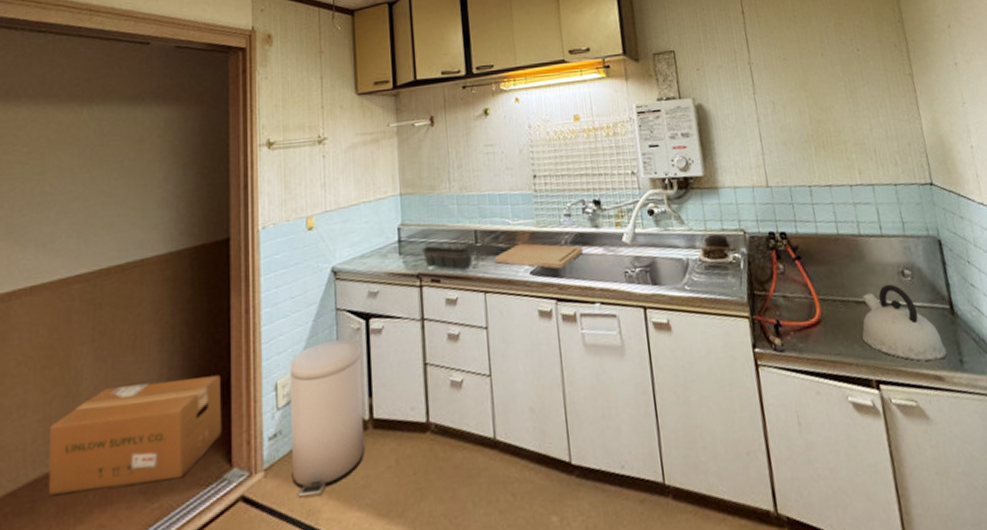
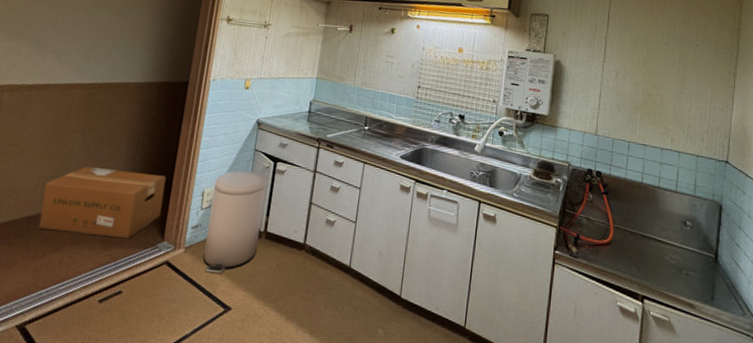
dish rack: present [422,236,504,271] -> none [324,118,385,144]
cutting board: present [494,242,584,269] -> none [375,133,444,159]
kettle: present [861,284,947,362] -> none [639,228,703,293]

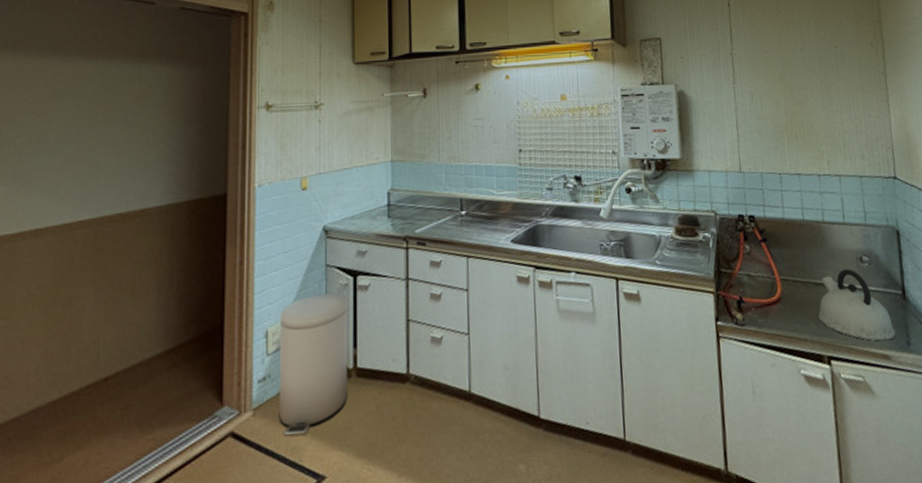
box: present [38,167,166,239] -> none [49,320,215,423]
kettle: none [639,228,703,293] -> present [817,268,896,342]

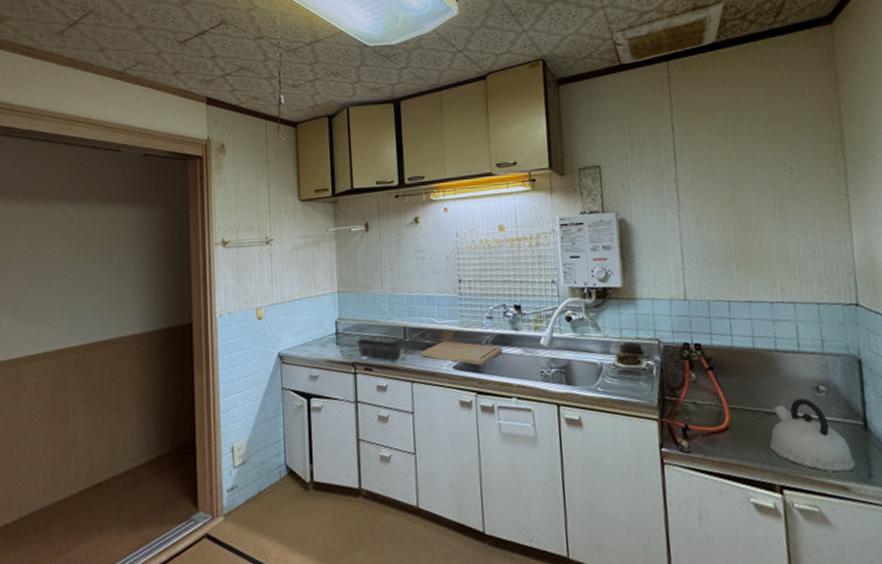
pedal bin: present [279,292,349,436] -> none [243,413,307,540]
dish rack: none [410,203,487,236] -> present [357,332,430,362]
cutting board: none [477,212,563,239] -> present [420,340,503,366]

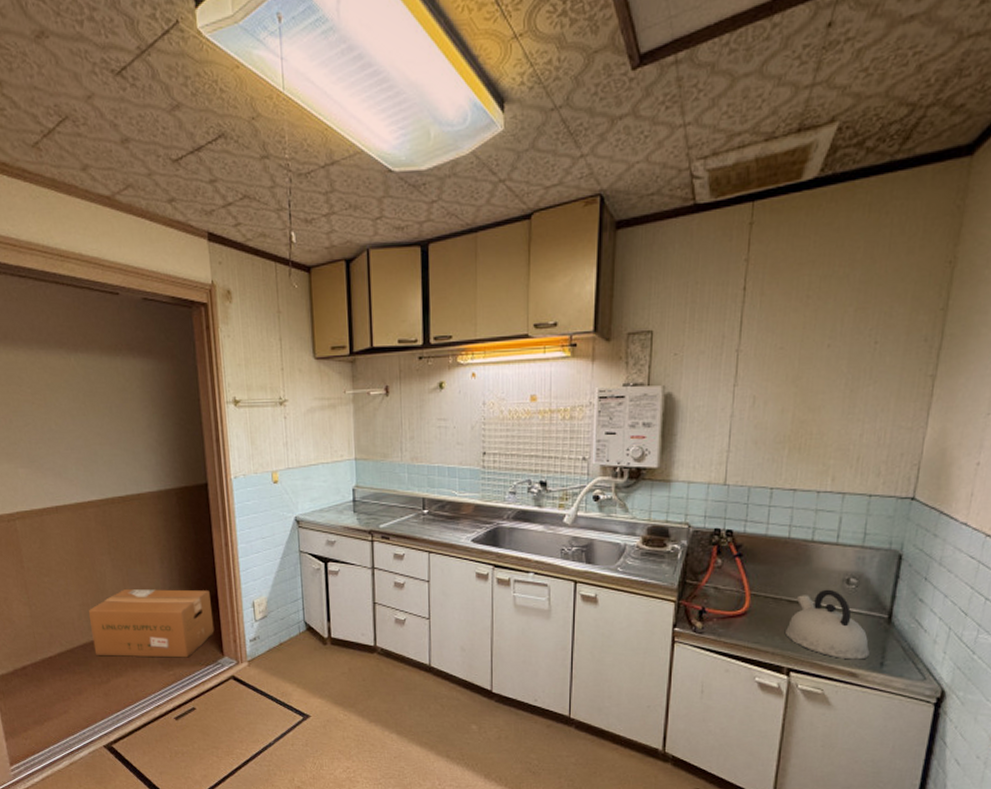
box: none [55,436,190,520] -> present [88,589,215,658]
dish rack: present [357,332,430,362] -> none [374,502,449,532]
cutting board: present [420,340,503,366] -> none [439,514,524,540]

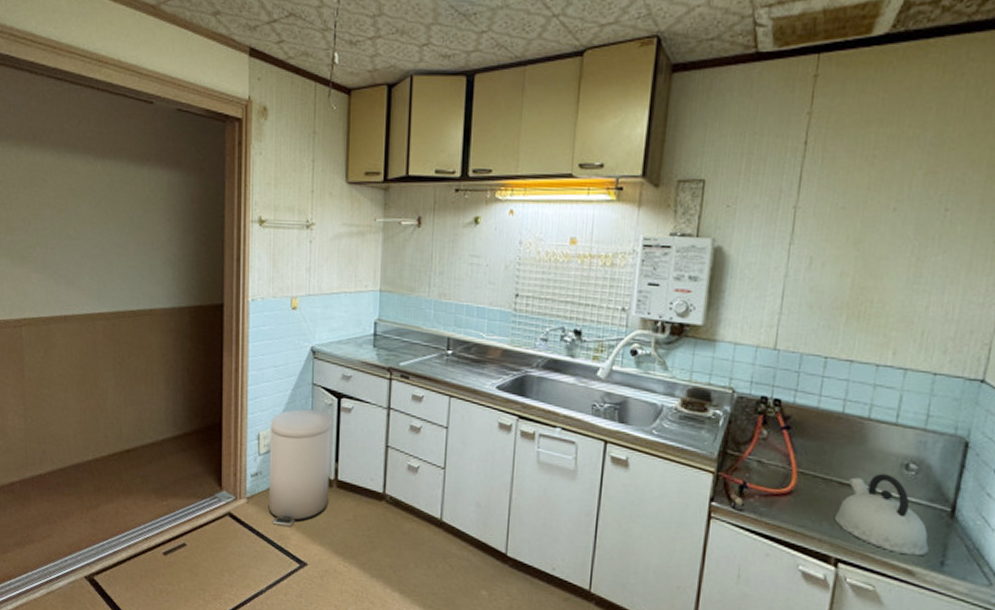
box: present [88,589,215,658] -> none [85,409,215,489]
pedal bin: none [262,575,325,683] -> present [268,408,333,527]

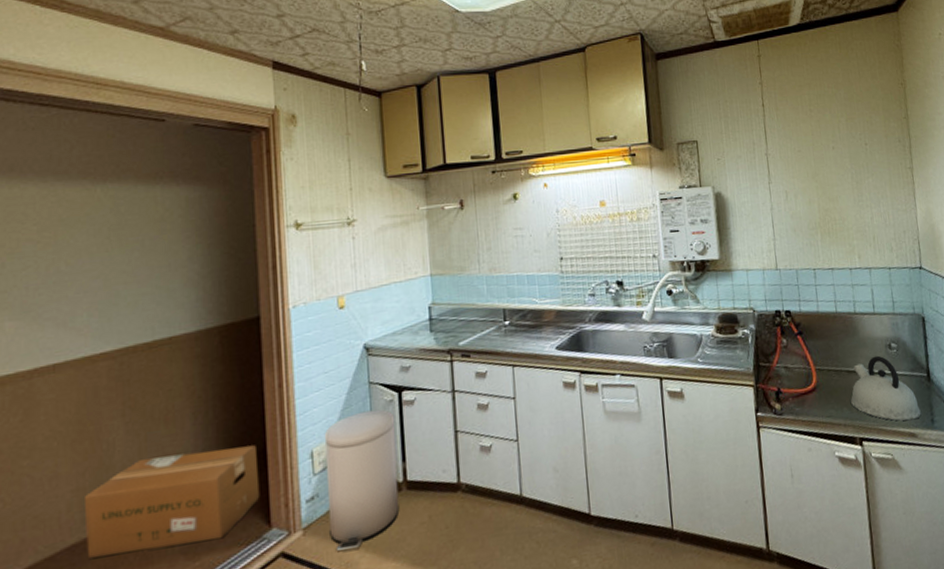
box: none [85,409,215,489] -> present [83,445,260,558]

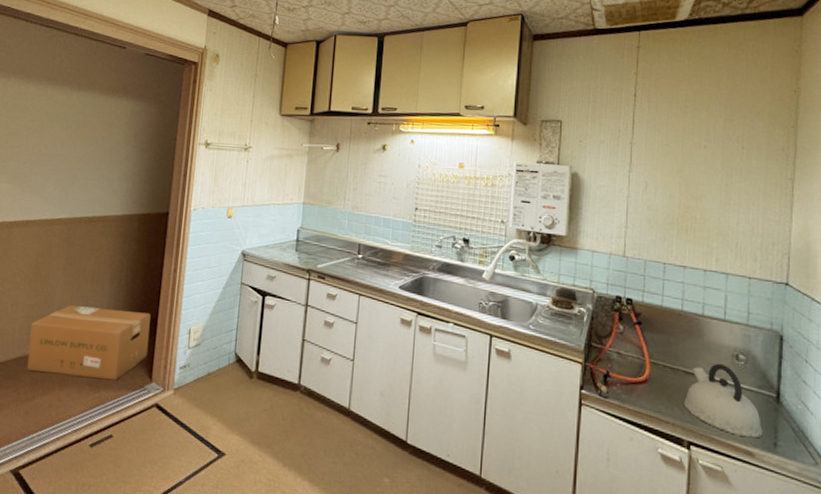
pedal bin: present [324,409,400,552] -> none [193,305,257,417]

